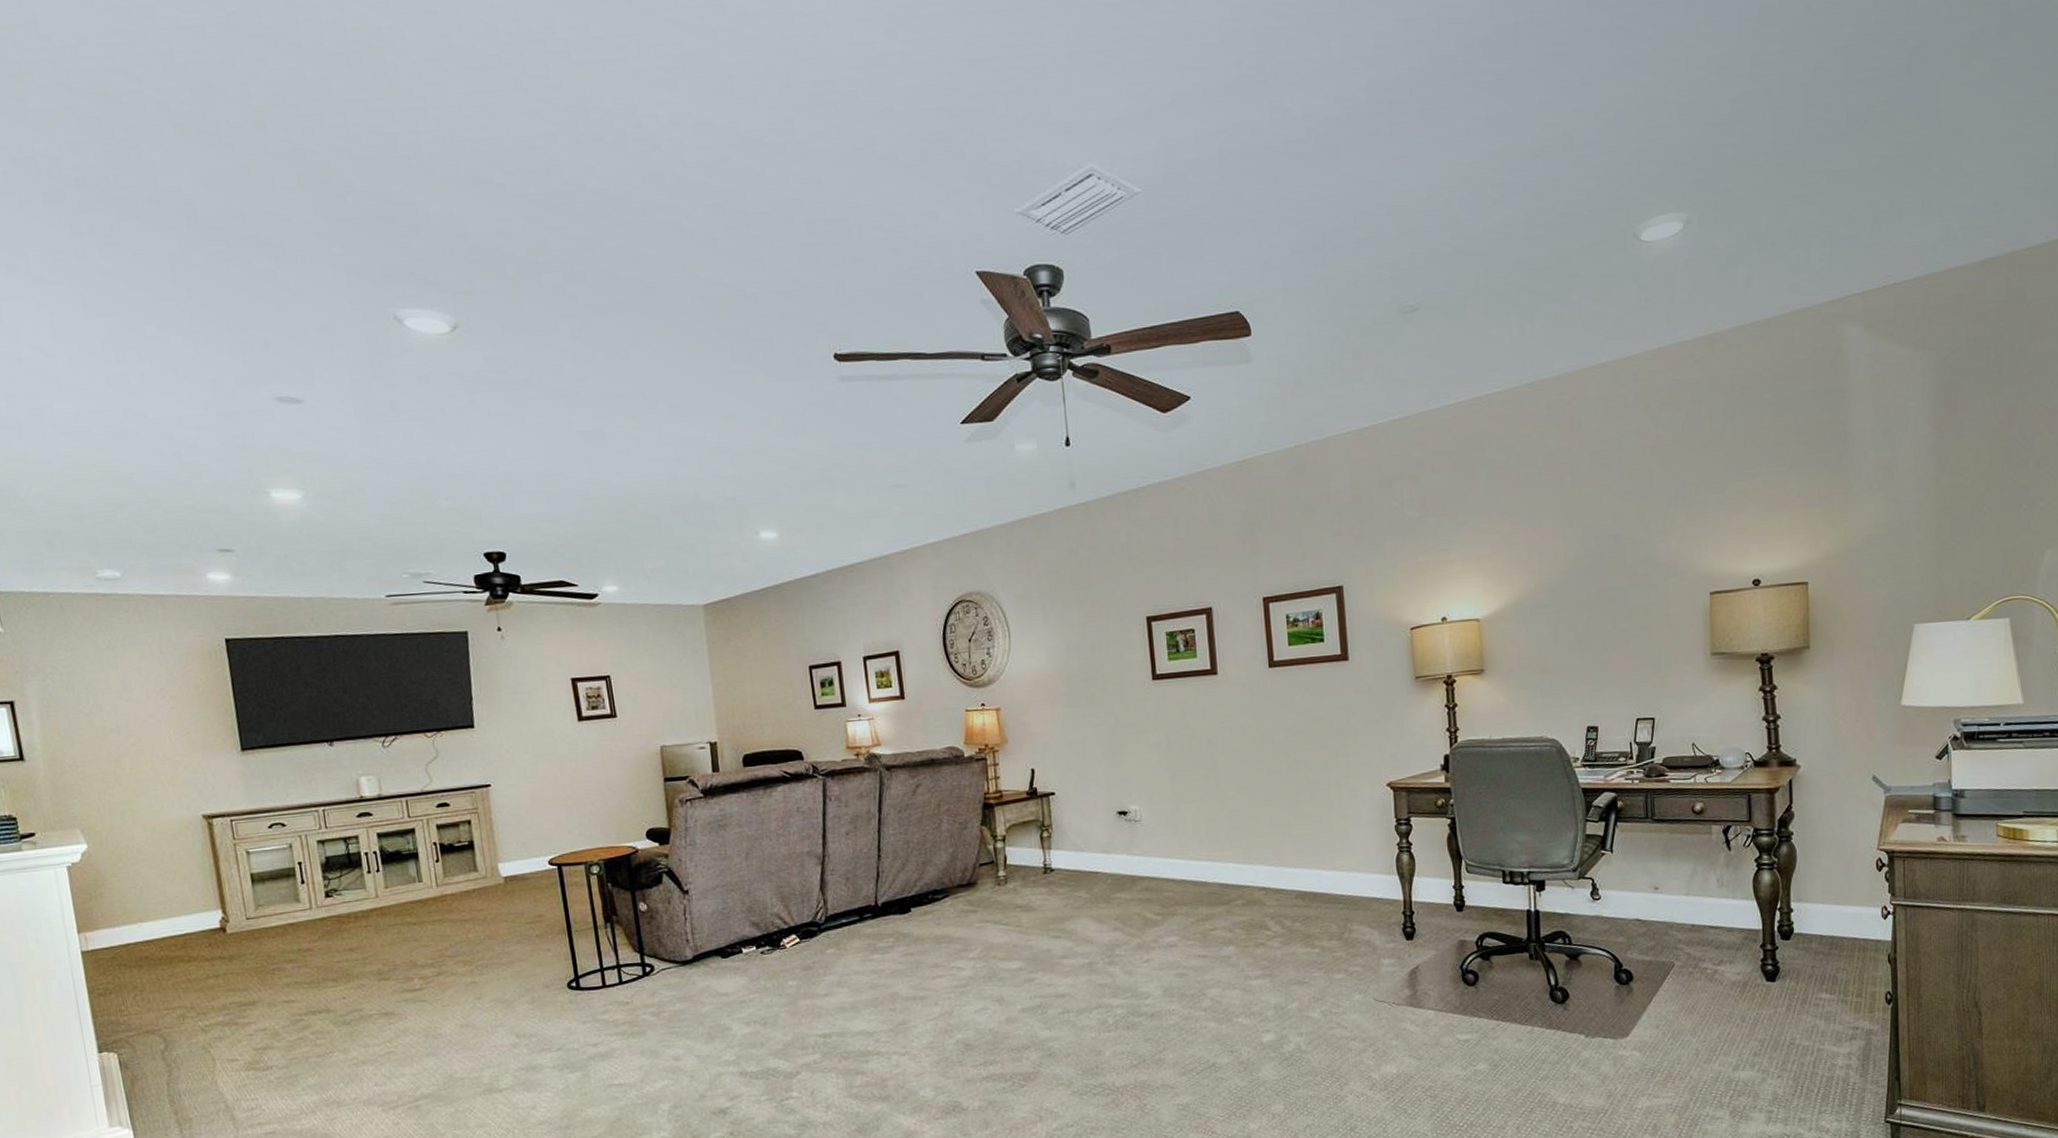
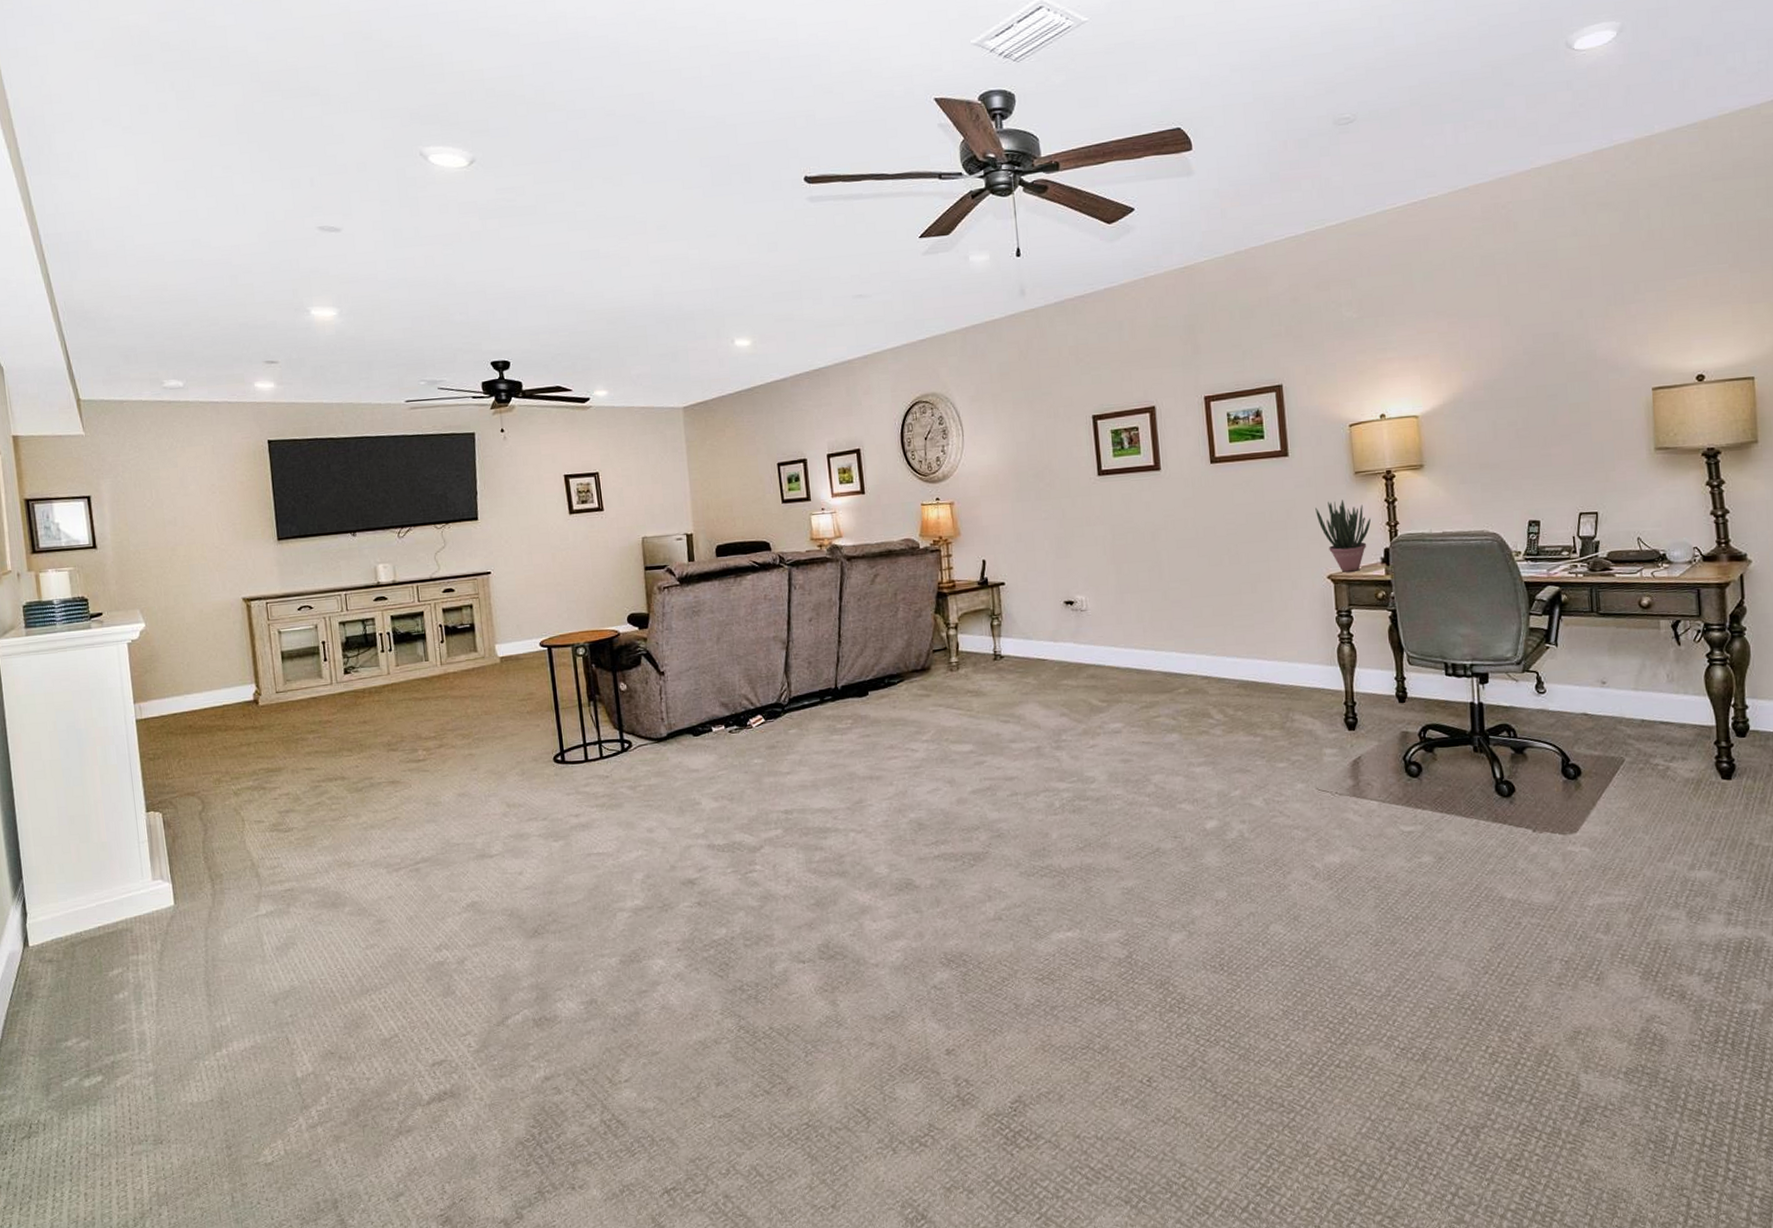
potted plant: none [1375,705,1431,780] -> present [1315,500,1371,572]

